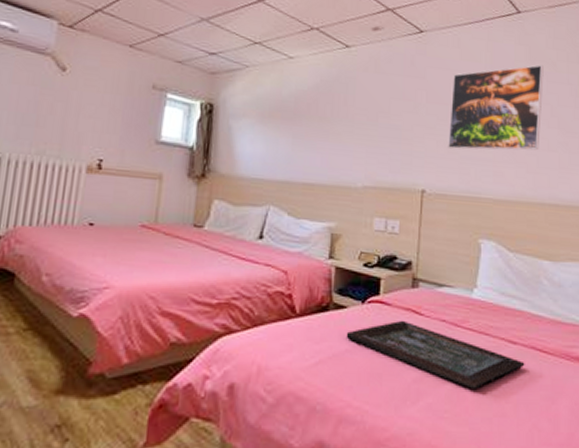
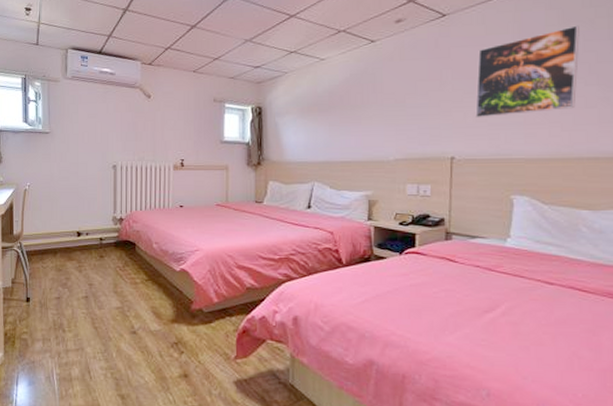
tray: present [346,320,525,389] -> none [387,267,563,323]

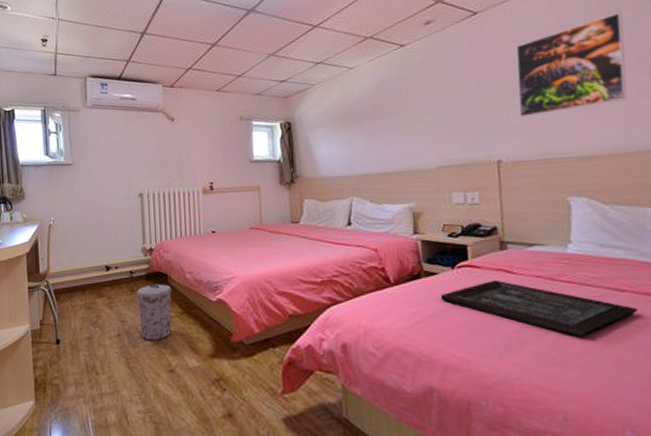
trash can: none [105,252,139,304] -> present [137,284,172,341]
tray: none [387,267,563,323] -> present [440,279,638,337]

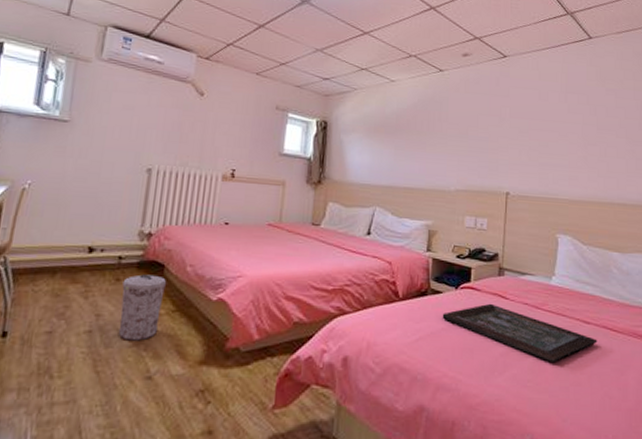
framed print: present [516,12,628,117] -> none [529,83,613,158]

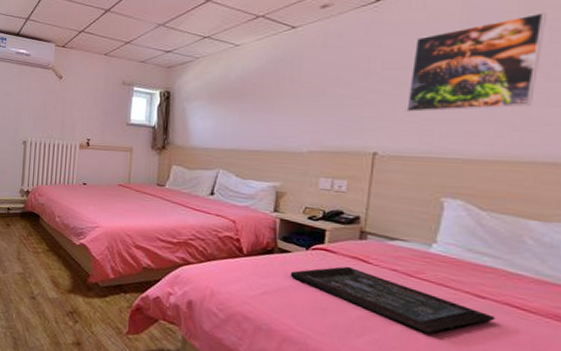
trash can: present [118,274,167,341] -> none [10,222,42,271]
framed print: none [529,83,613,158] -> present [406,12,546,112]

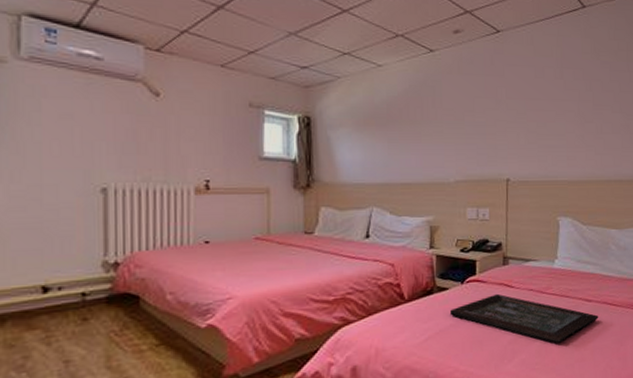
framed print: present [406,12,546,112] -> none [527,55,607,139]

